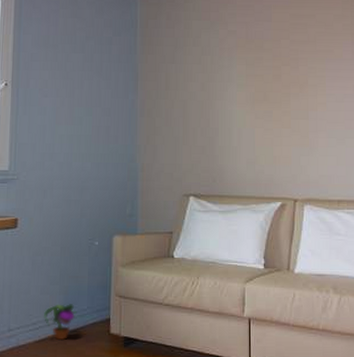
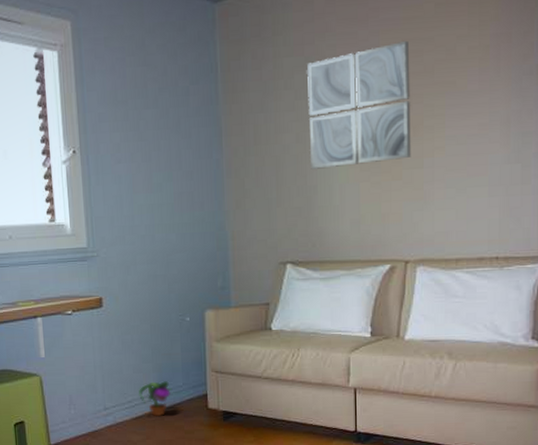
wall art: none [212,15,299,114] -> present [307,40,412,169]

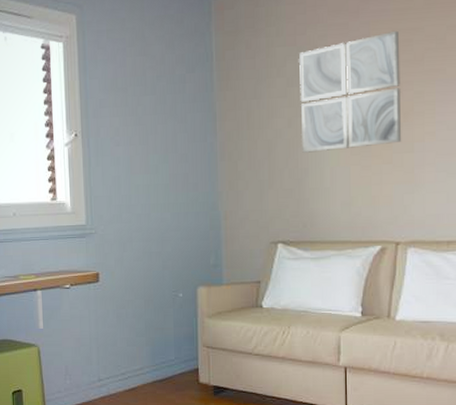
decorative plant: present [138,381,172,416] -> none [131,355,164,389]

